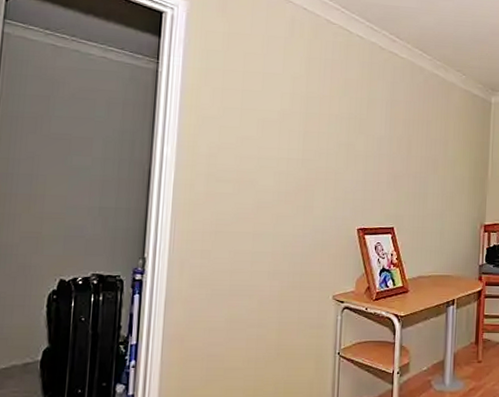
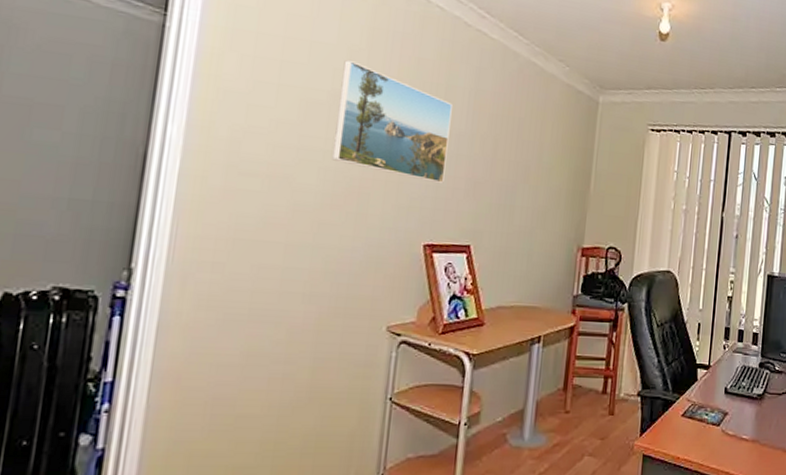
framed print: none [284,85,374,178] -> present [332,59,453,183]

